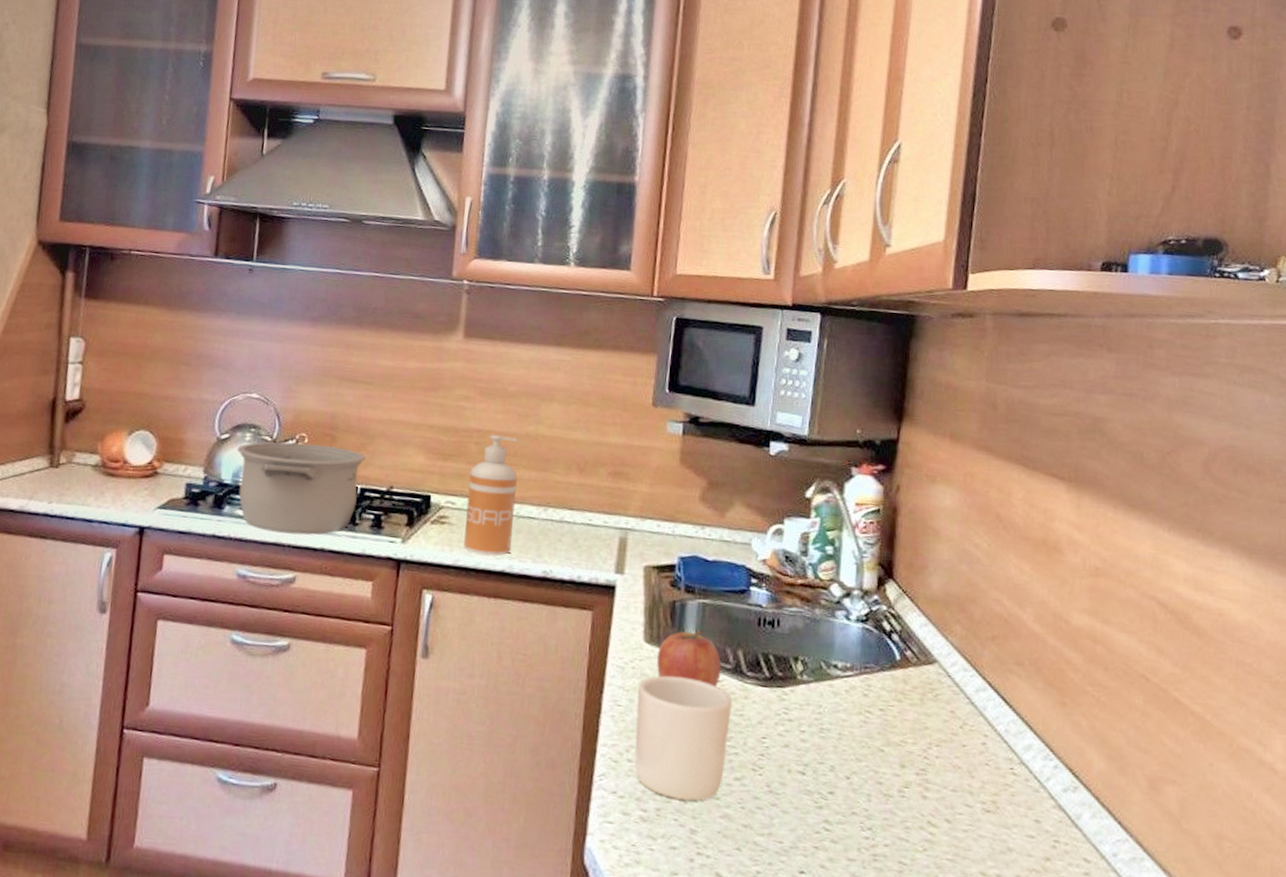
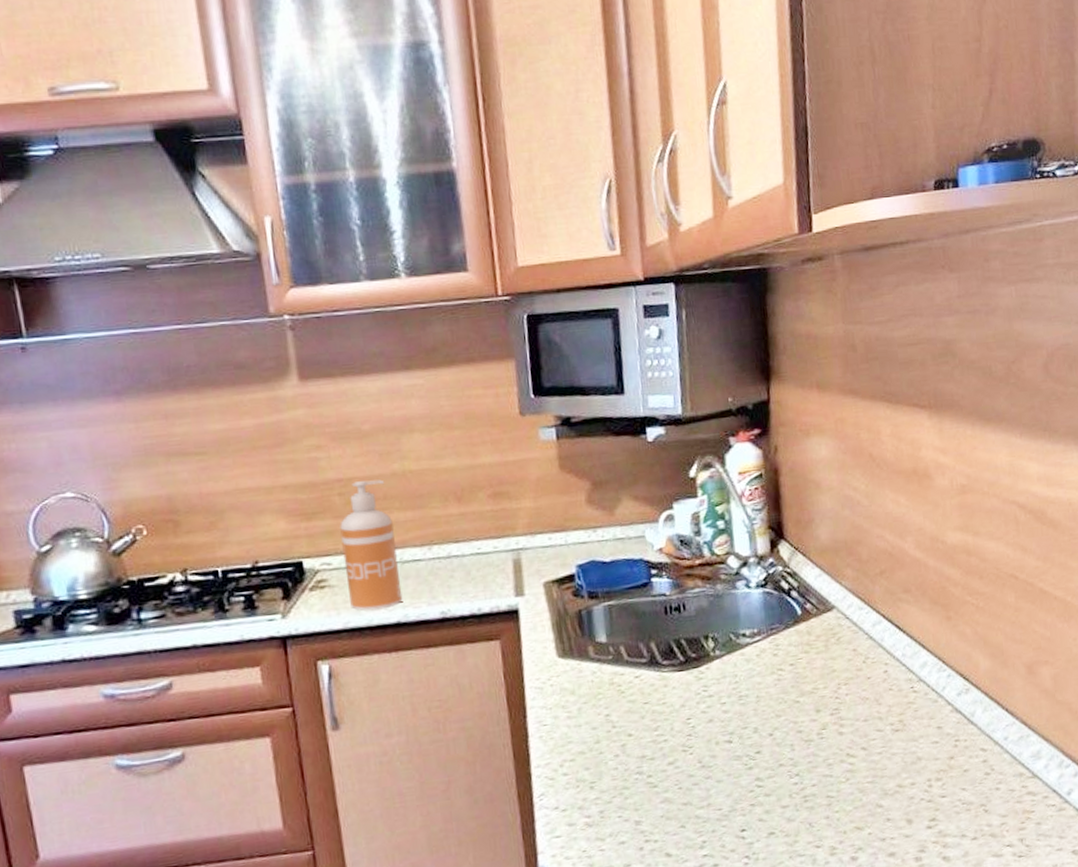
cooking pot: present [237,442,366,535] -> none [64,531,221,642]
mug: present [634,675,732,801] -> none [560,681,657,798]
fruit: present [657,630,722,687] -> none [573,632,638,688]

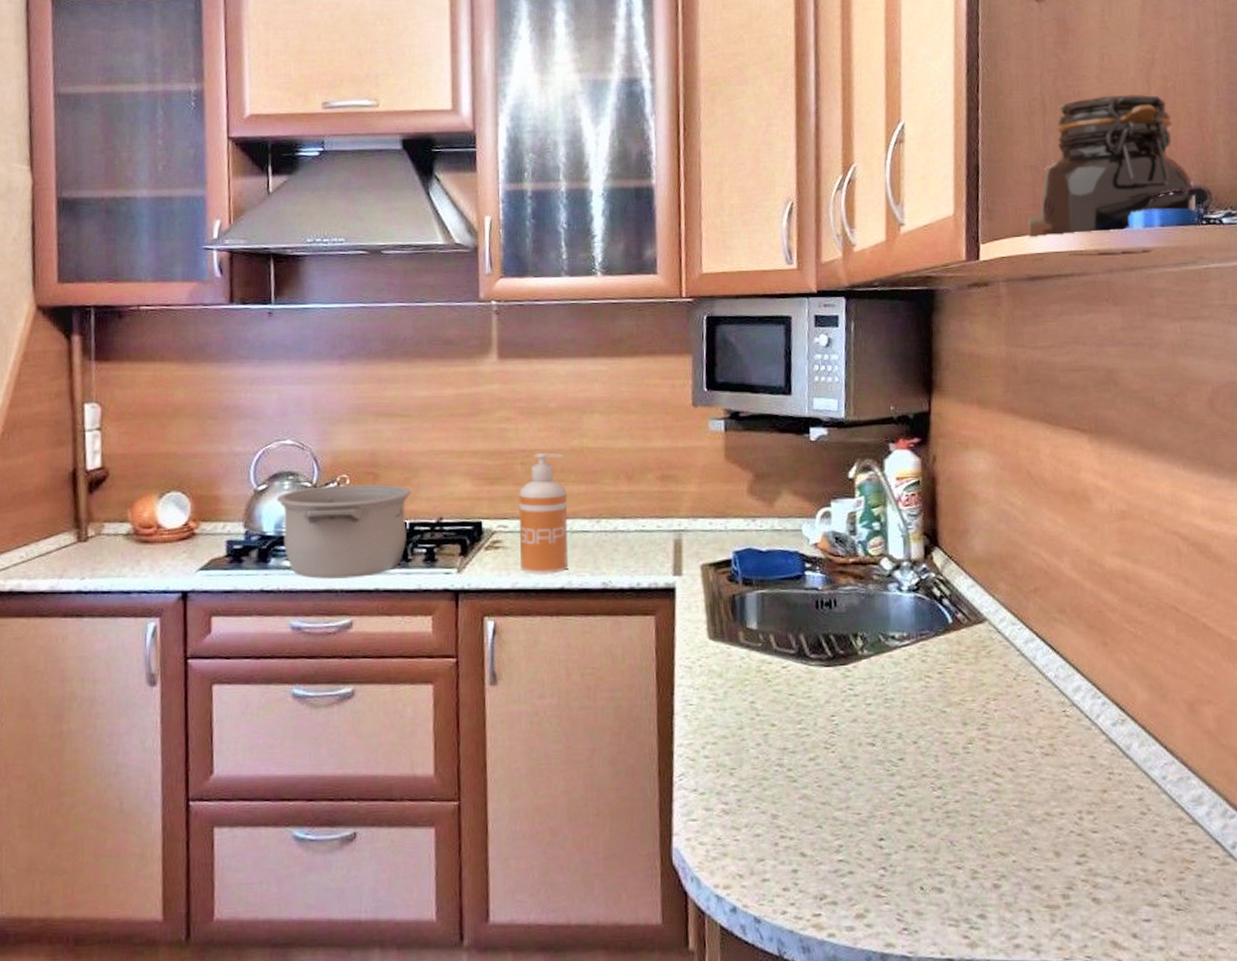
cooking pot: none [64,531,221,642] -> present [276,484,411,579]
jar: none [860,37,1030,221] -> present [1027,95,1196,257]

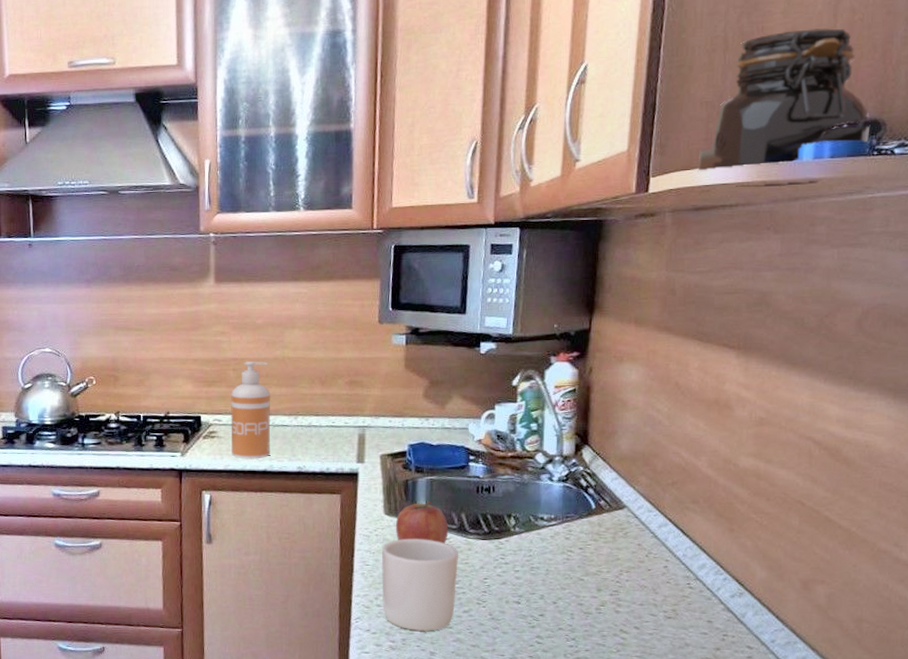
cooking pot: present [276,484,411,579] -> none [39,385,144,458]
mug: none [708,668,799,787] -> present [382,538,458,631]
fruit: none [723,620,786,673] -> present [396,501,449,544]

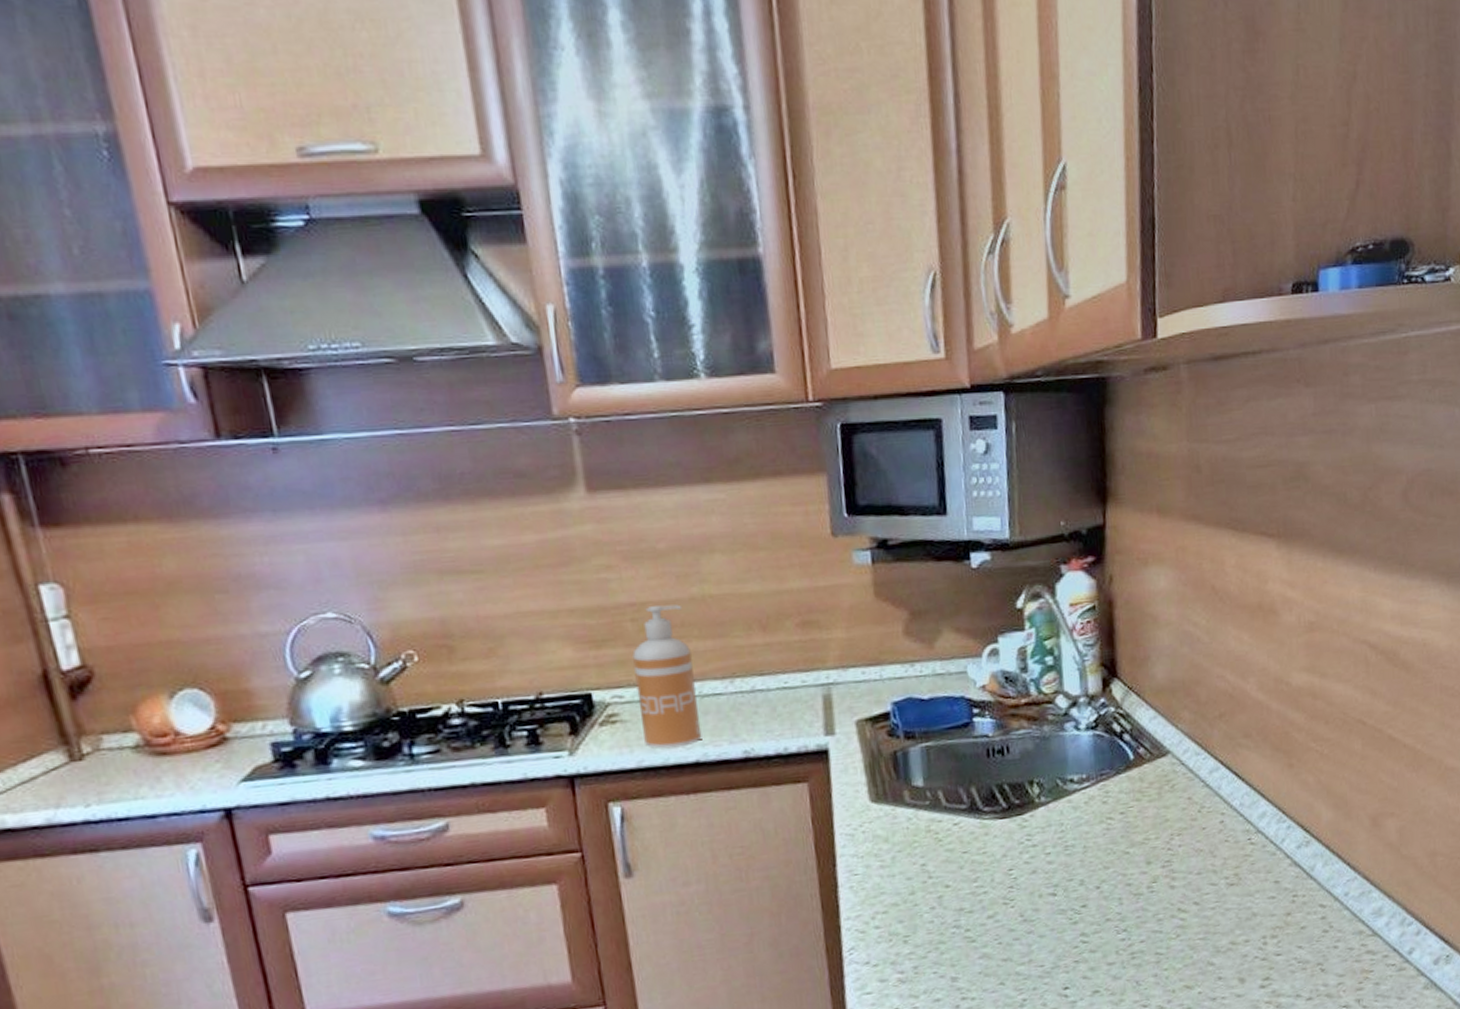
mug: present [382,538,458,631] -> none [873,828,976,953]
fruit: present [396,501,449,544] -> none [887,776,957,835]
jar: present [697,28,870,188] -> none [1211,120,1397,328]

